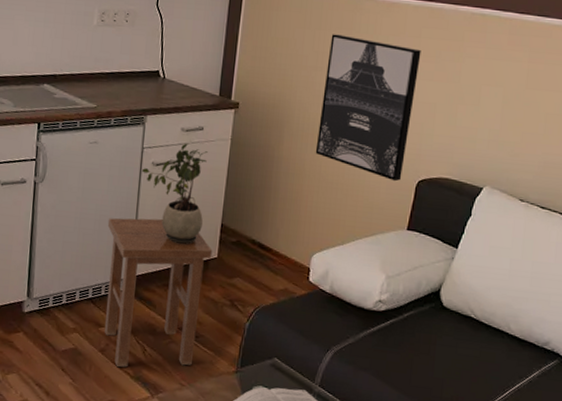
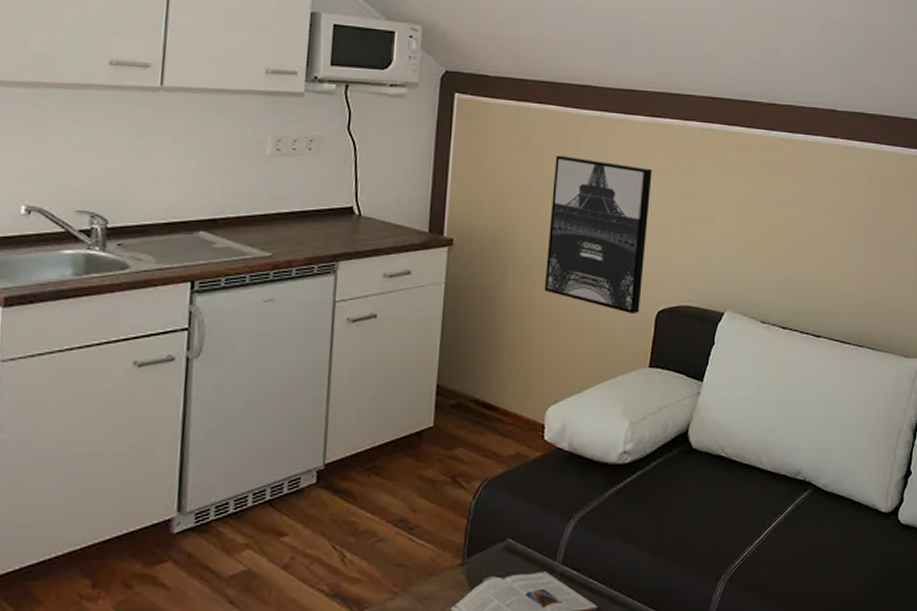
stool: present [104,218,213,368] -> none [287,388,427,586]
potted plant: present [141,143,208,244] -> none [333,291,417,415]

